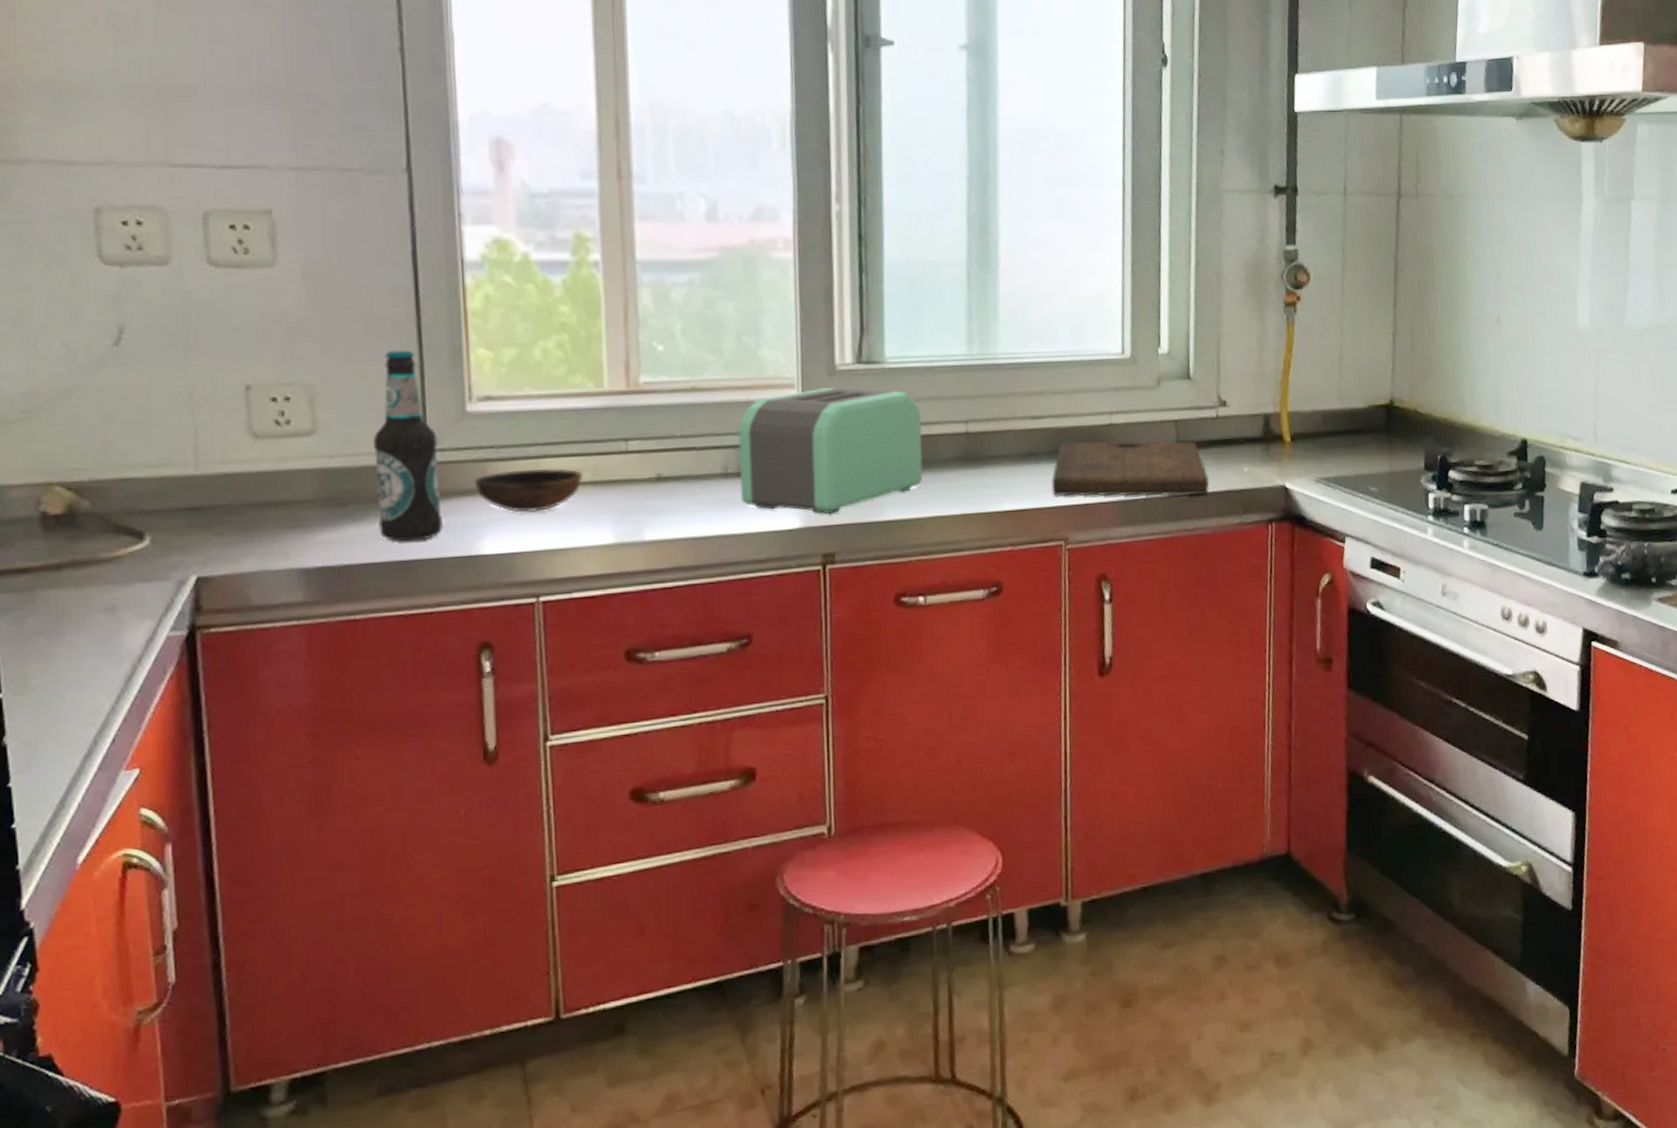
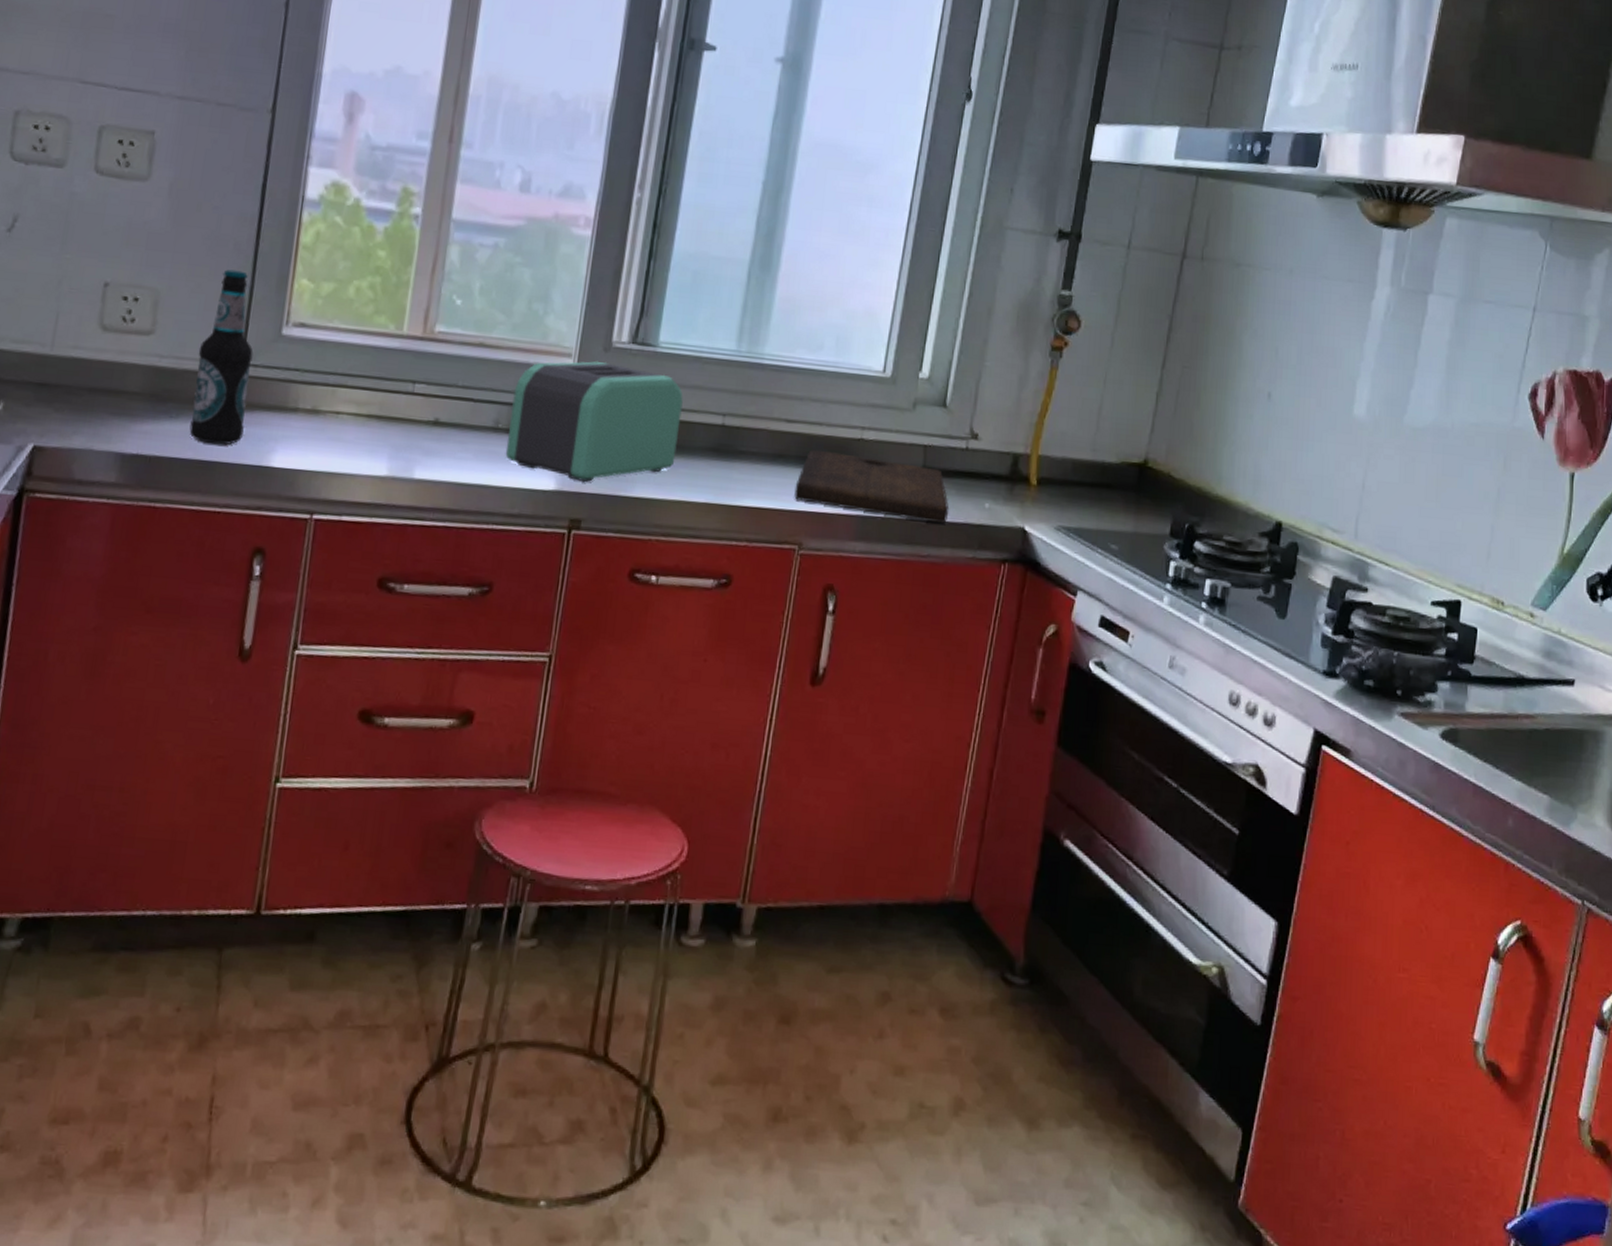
bowl: present [474,467,584,513] -> none [276,394,372,436]

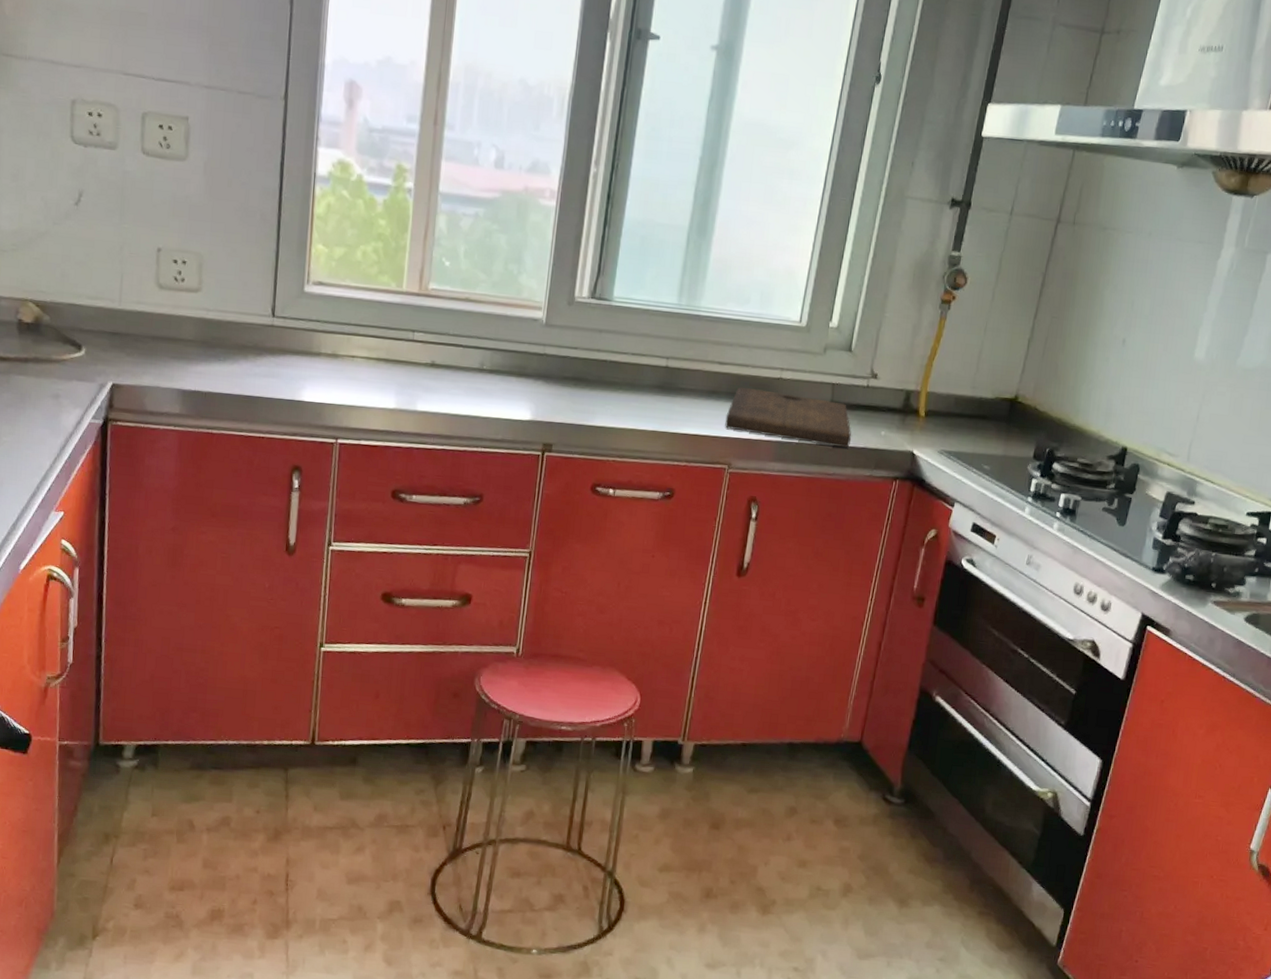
bottle: present [189,269,254,445] -> none [235,236,282,383]
toaster: present [505,361,683,482] -> none [489,313,634,413]

